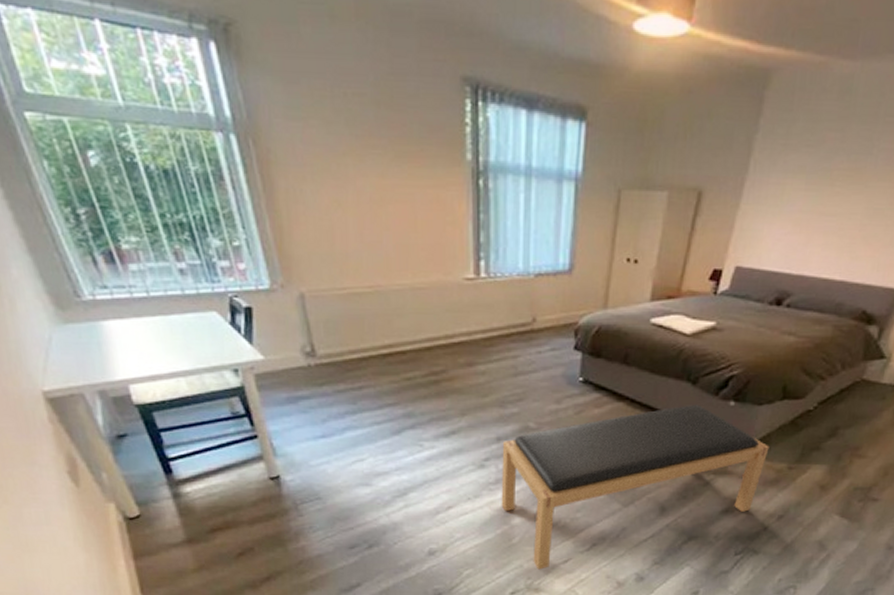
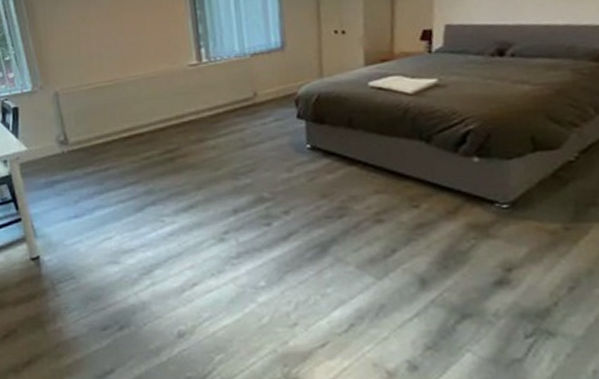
bench: present [501,405,769,570] -> none [239,164,534,355]

